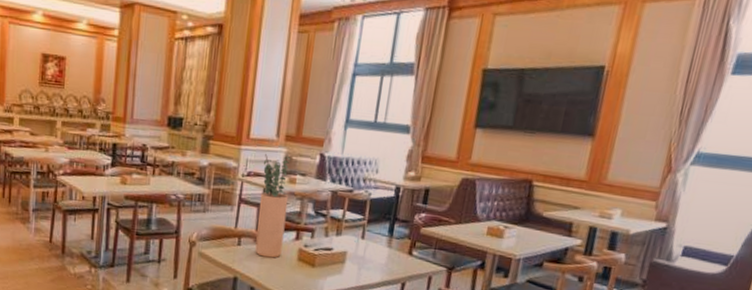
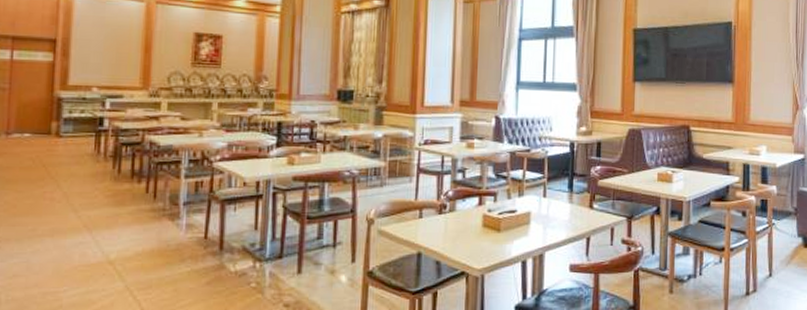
vase: present [255,154,291,258] -> none [438,119,468,227]

